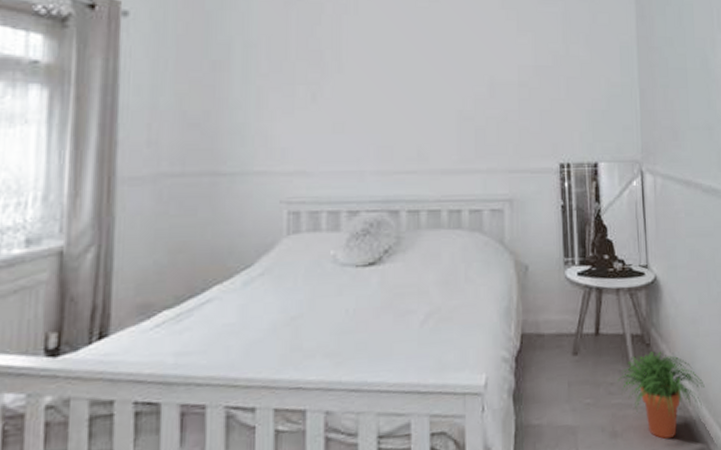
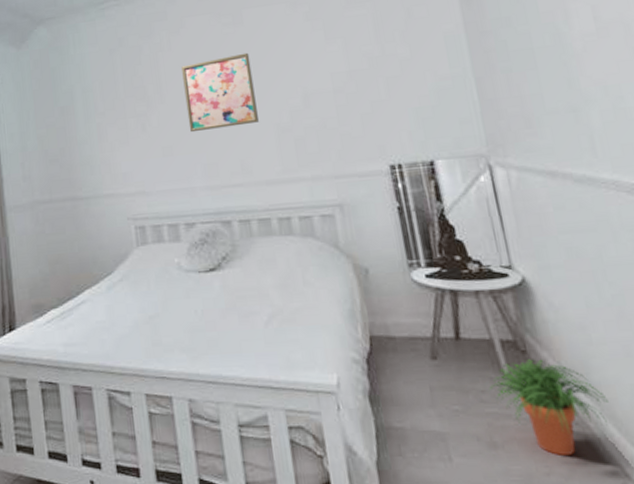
wall art: none [366,31,442,110] -> present [181,52,259,133]

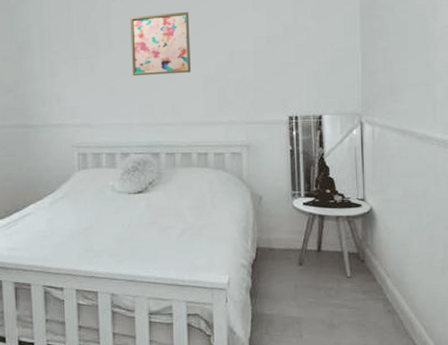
potted plant: present [489,359,608,455] -> none [335,266,412,332]

